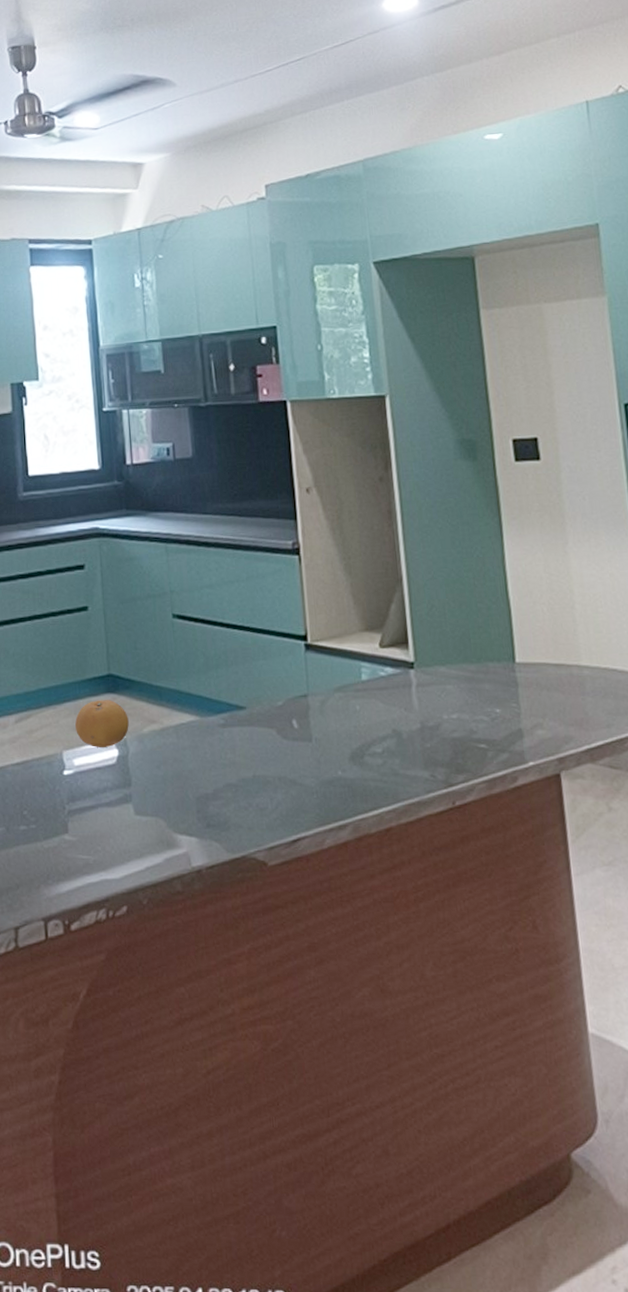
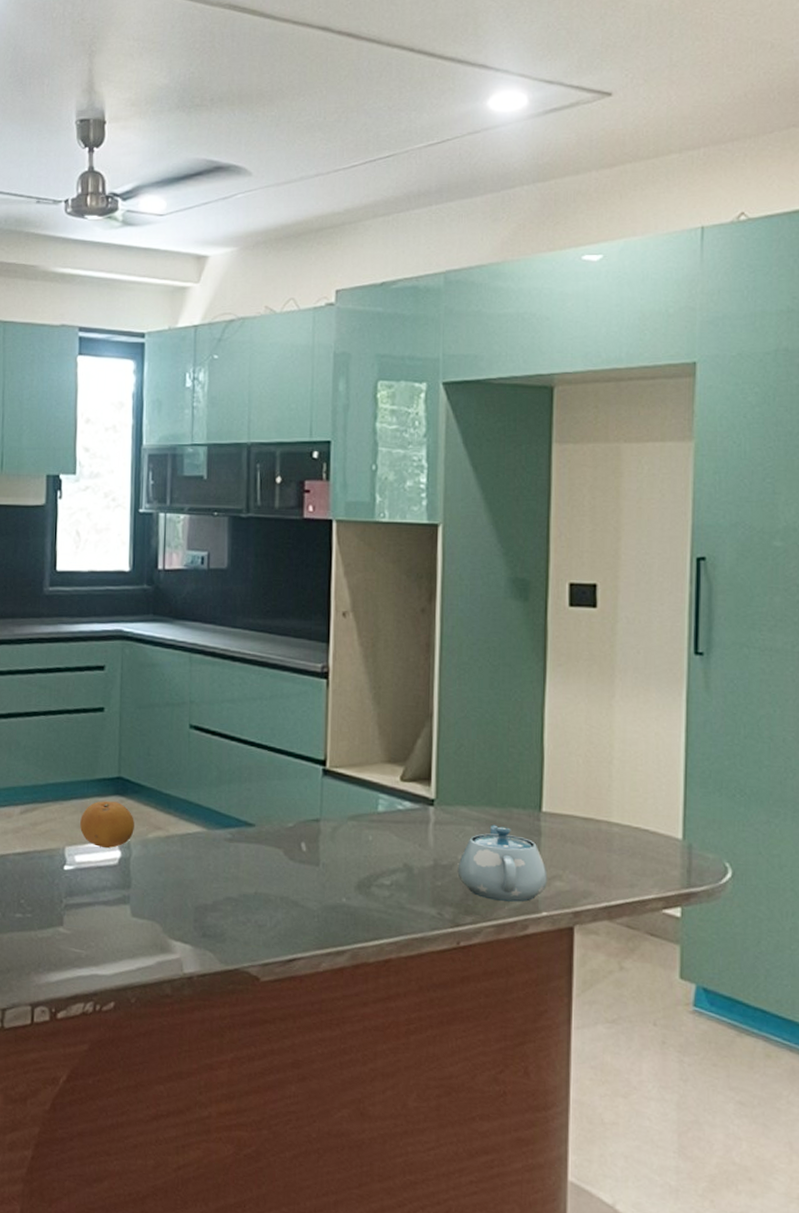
teapot: none [444,681,530,756] -> present [457,824,548,902]

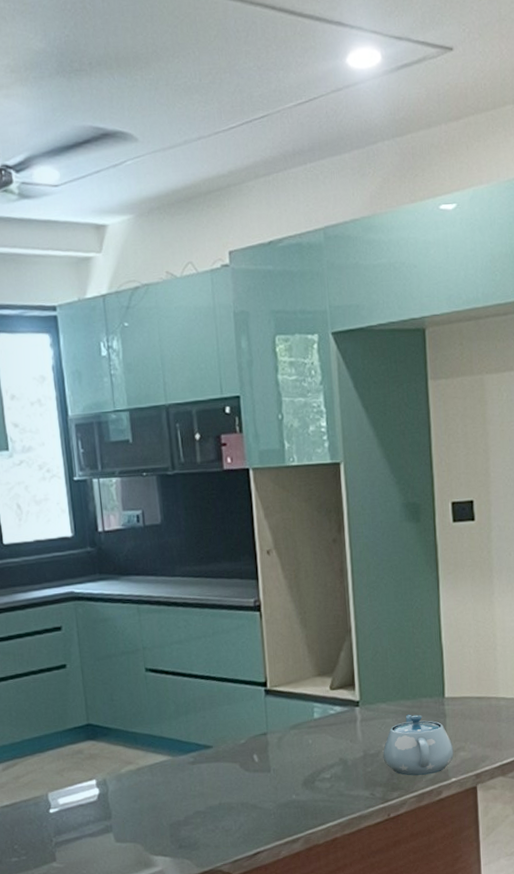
fruit: present [80,801,134,849] -> none [58,746,108,788]

